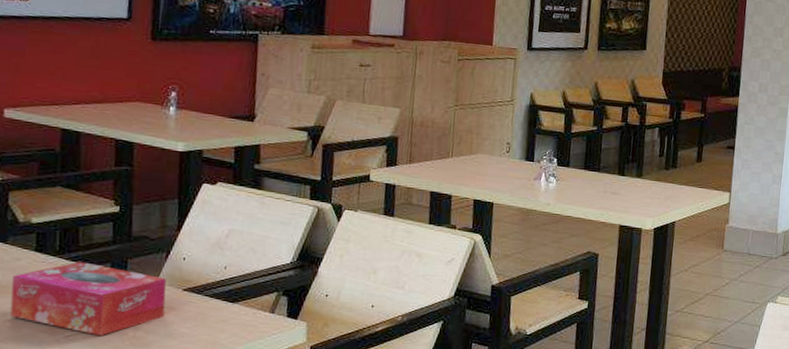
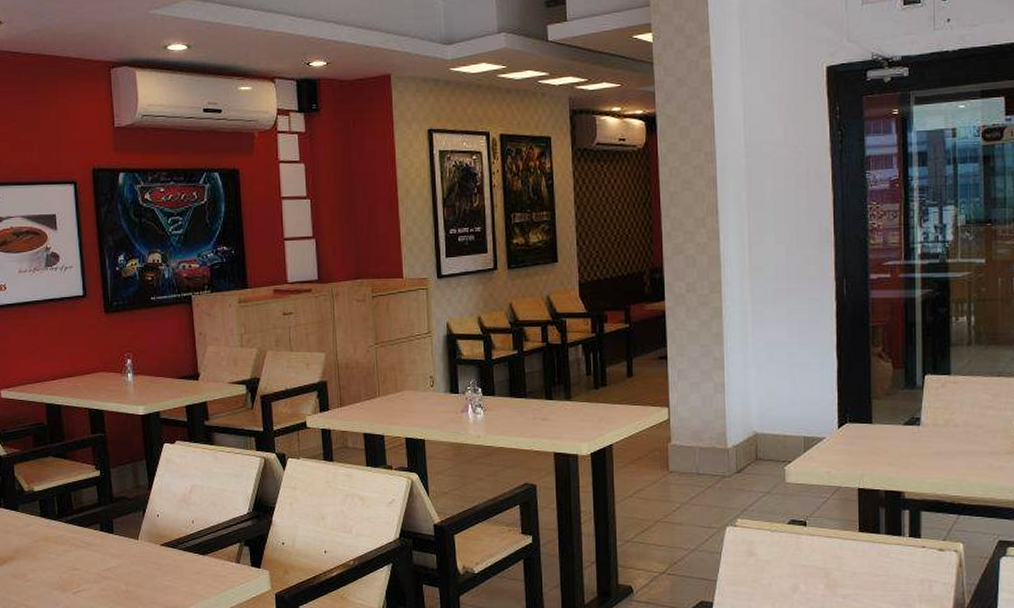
tissue box: present [10,262,166,337] -> none [26,524,148,592]

